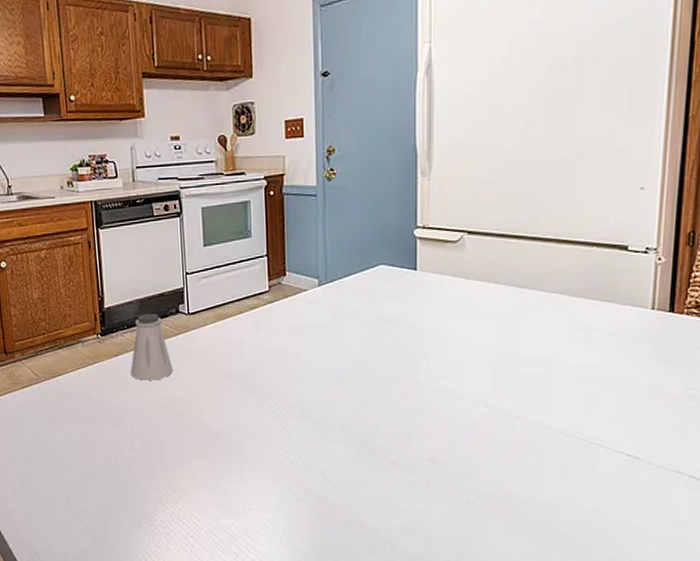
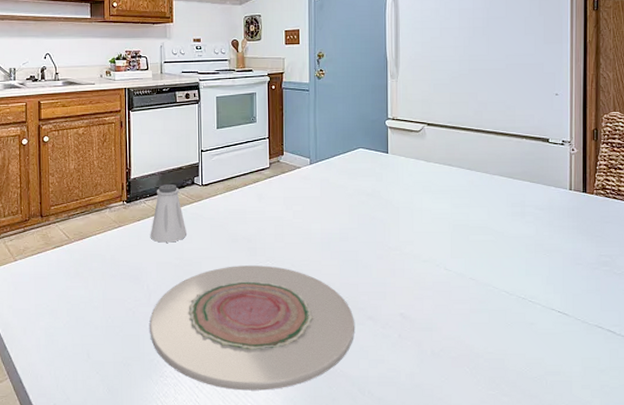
plate: none [135,404,373,541] -> present [149,265,354,391]

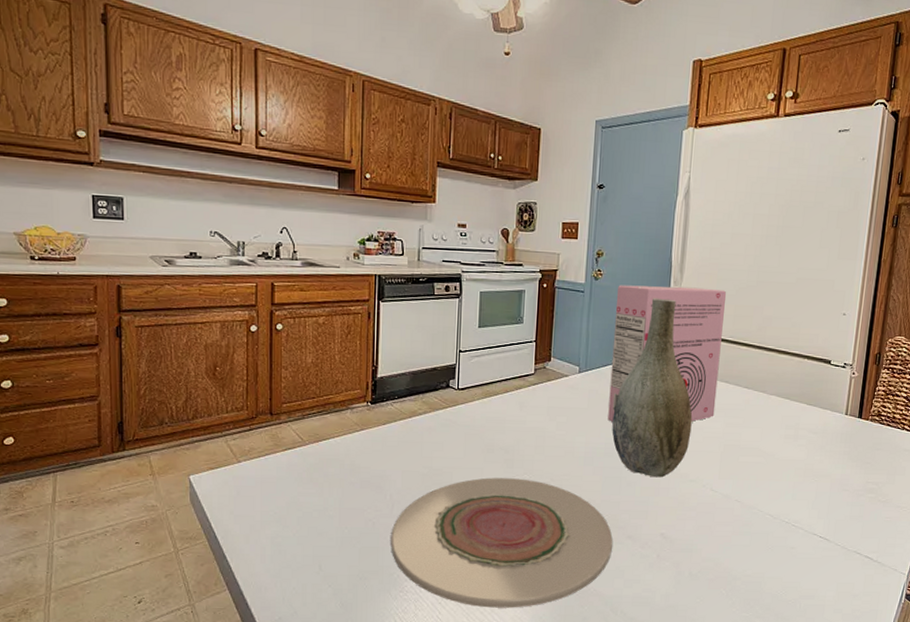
saltshaker: present [150,184,188,243] -> none [396,386,439,450]
cereal box: none [339,79,441,208] -> present [608,285,727,422]
vase: none [345,91,420,259] -> present [612,298,693,478]

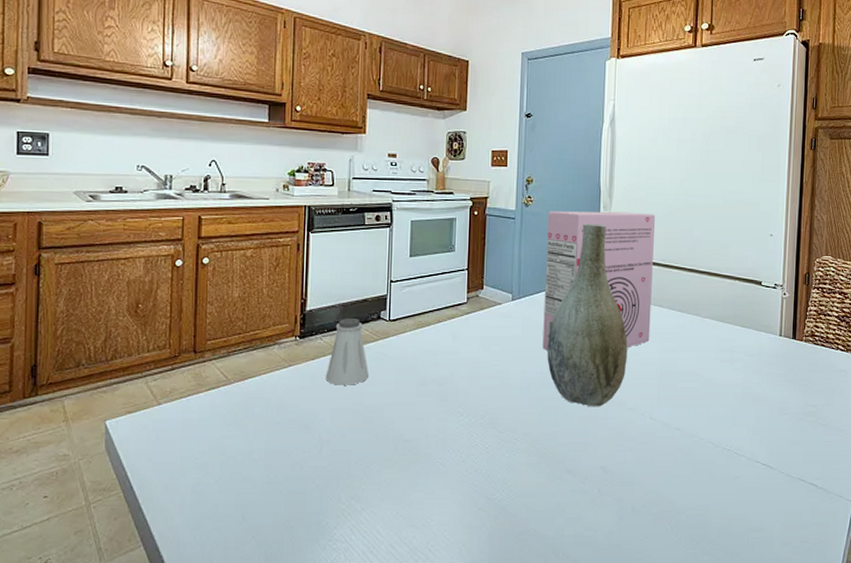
plate: present [391,478,613,608] -> none [319,413,552,555]
saltshaker: none [396,386,439,450] -> present [325,318,370,385]

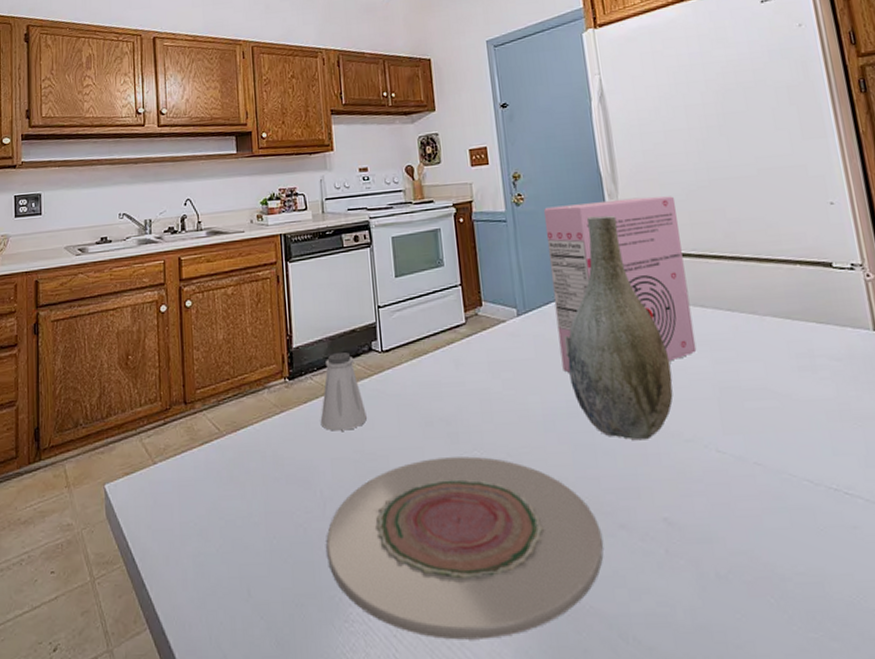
plate: none [319,413,552,555] -> present [326,456,604,640]

